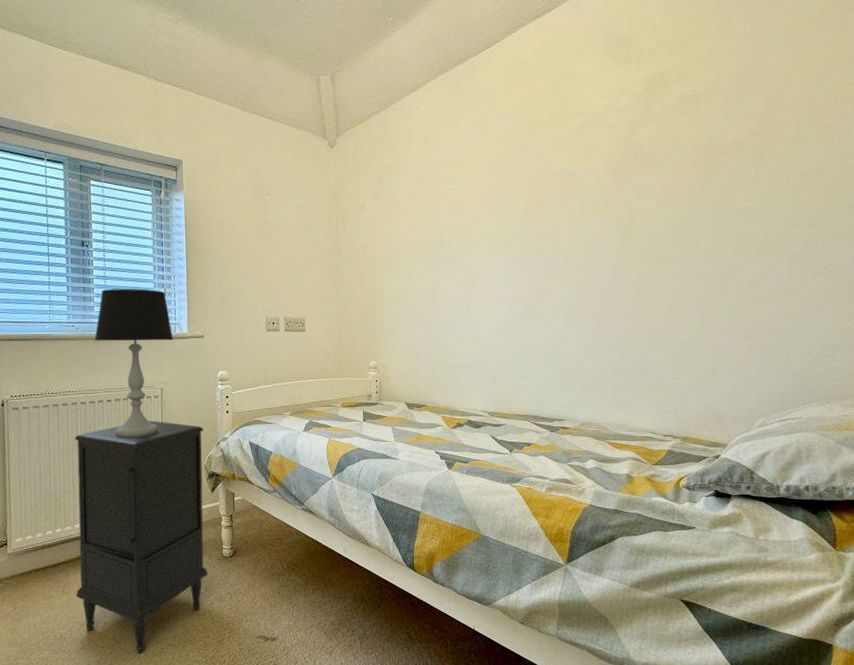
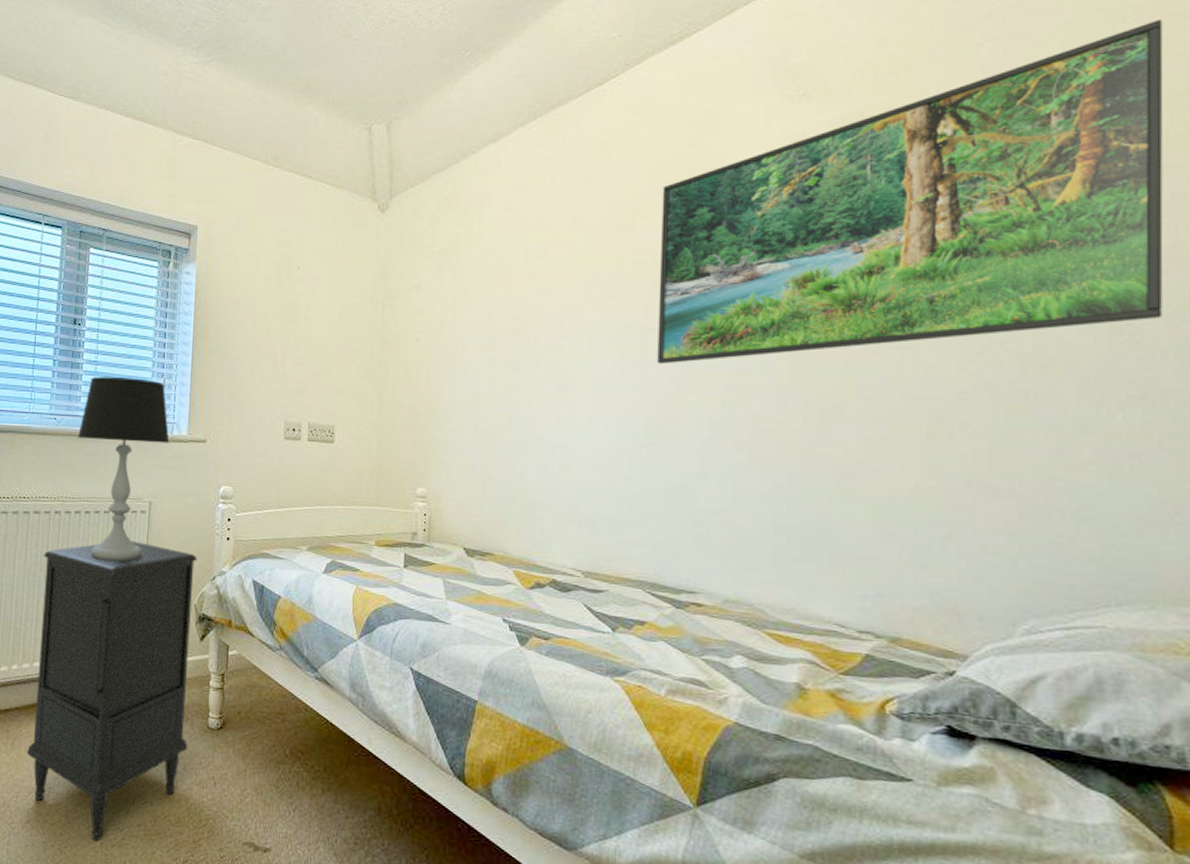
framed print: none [534,10,842,260] -> present [657,18,1164,364]

